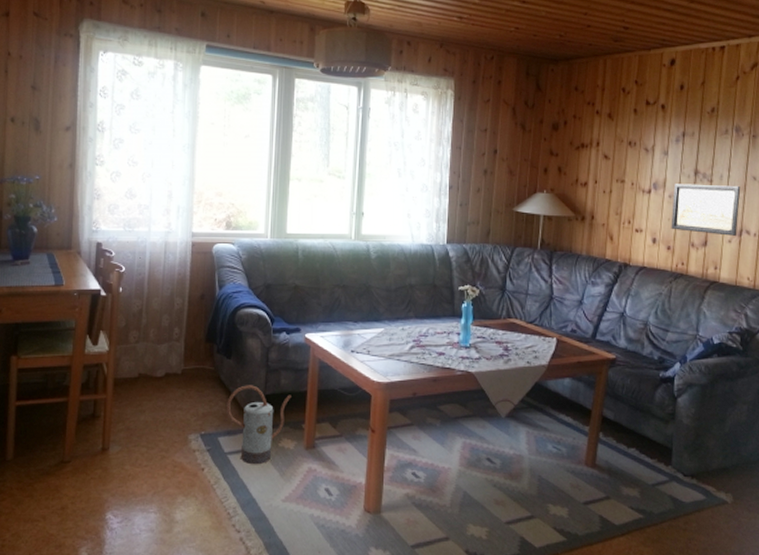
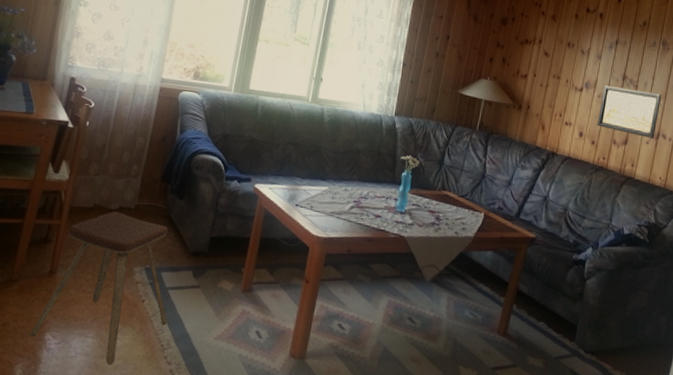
music stool: none [91,379,230,539] -> present [30,211,168,365]
watering can: present [226,385,291,465] -> none [172,226,235,302]

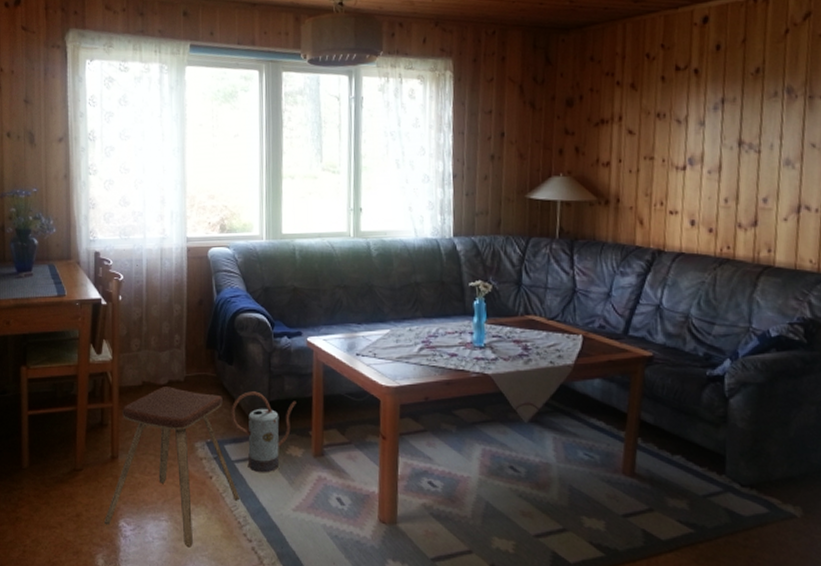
watering can: none [172,226,235,302] -> present [231,391,296,473]
wall art: present [597,85,662,138] -> none [712,155,797,213]

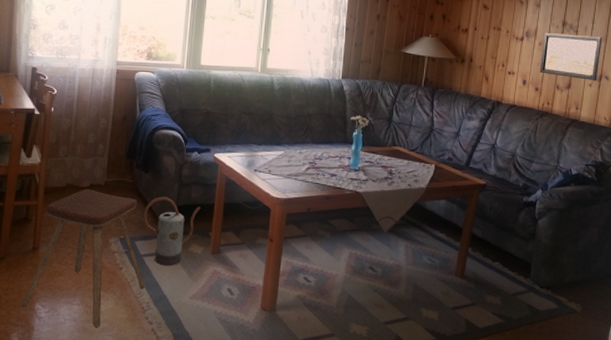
wall art: none [712,155,797,213] -> present [539,33,603,80]

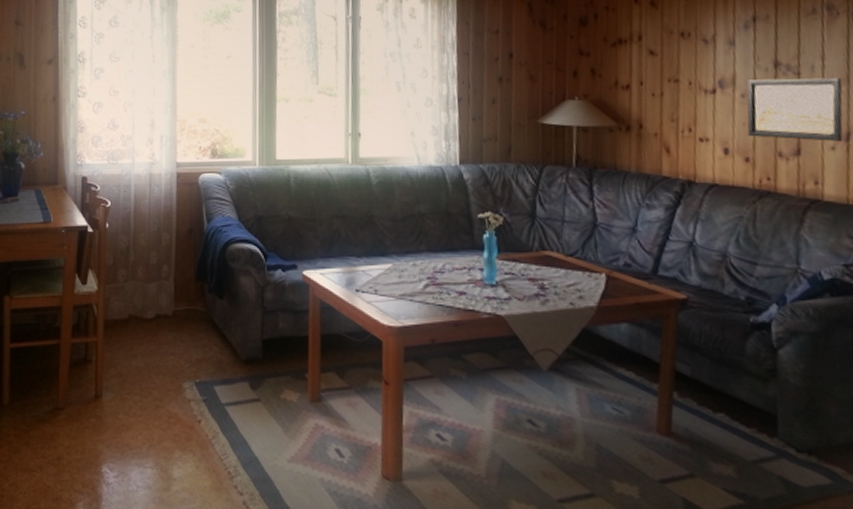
music stool: present [22,189,145,328] -> none [86,321,230,499]
watering can: present [143,197,201,266] -> none [221,328,291,419]

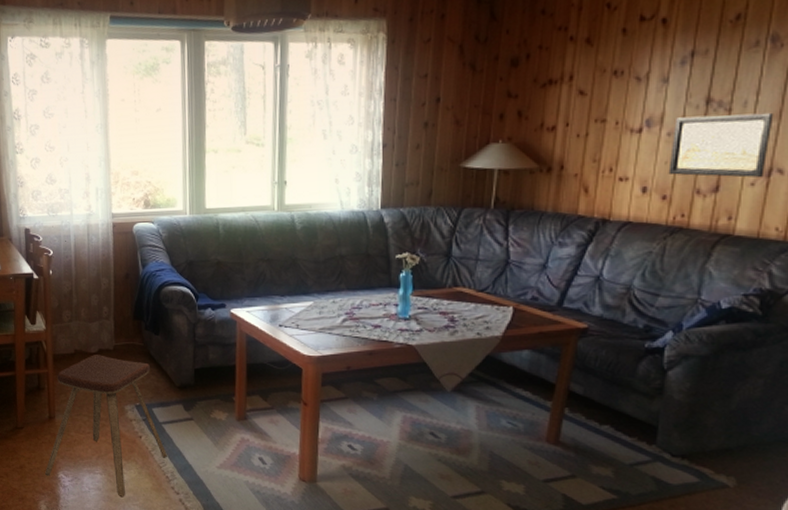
music stool: none [86,321,230,499] -> present [45,355,167,498]

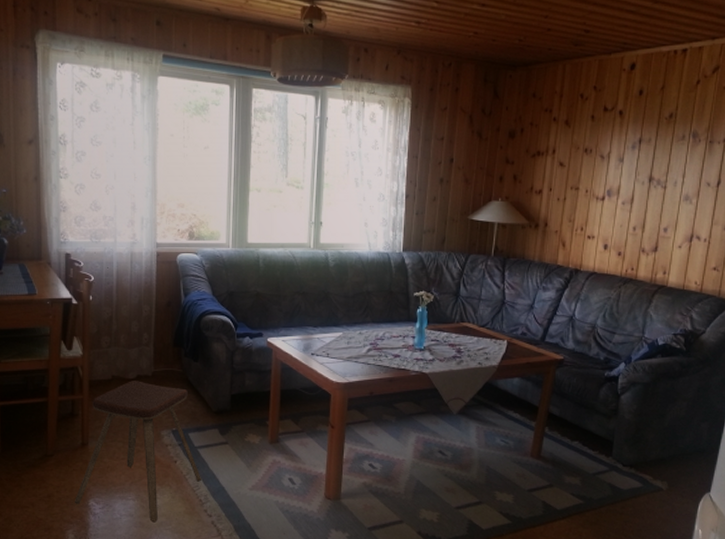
wall art: present [668,112,774,178] -> none [623,190,694,241]

